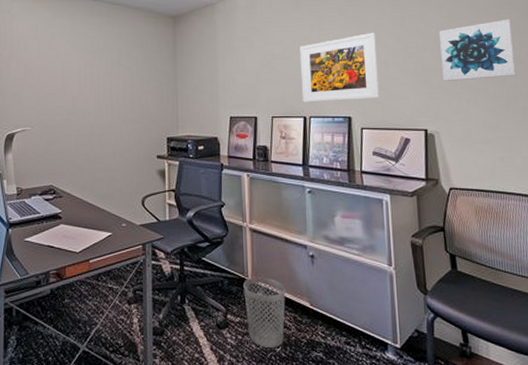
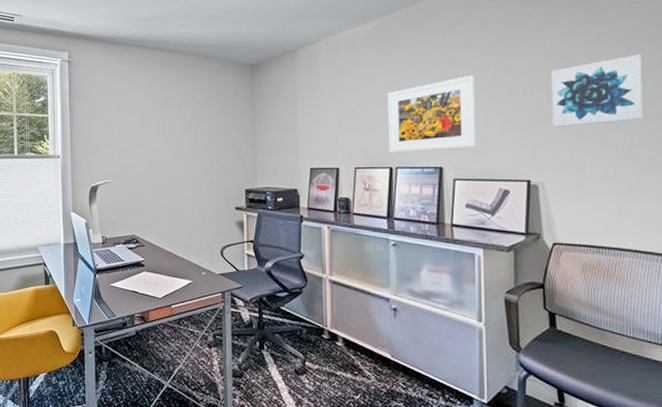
wastebasket: present [243,277,285,349] -> none [322,327,365,396]

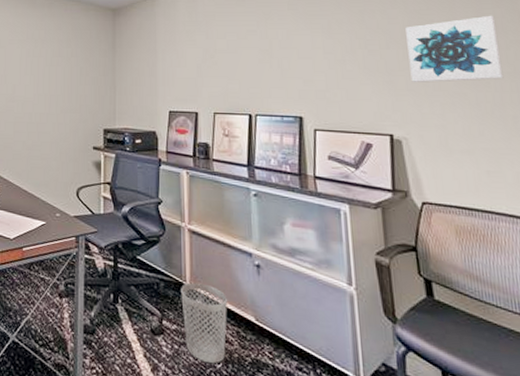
wastebasket: none [322,327,365,396] -> present [181,282,227,364]
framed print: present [387,74,477,153] -> none [245,27,336,100]

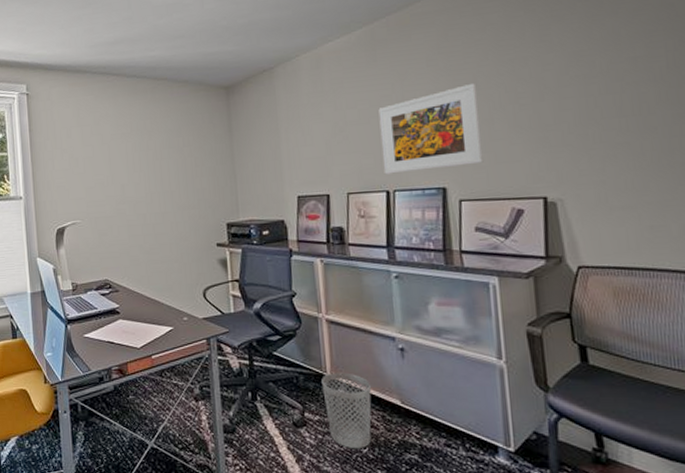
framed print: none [245,27,336,100] -> present [378,82,484,175]
wall art: present [405,15,504,82] -> none [562,48,673,136]

